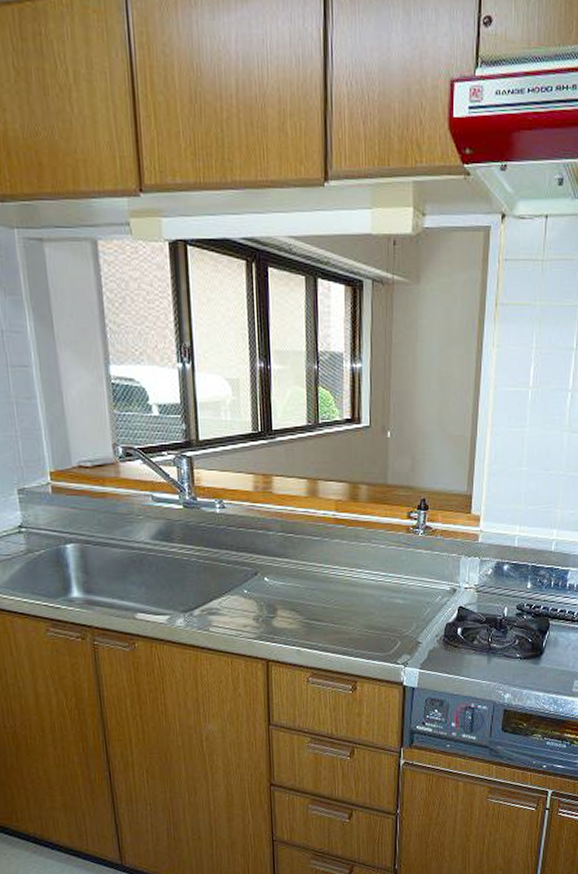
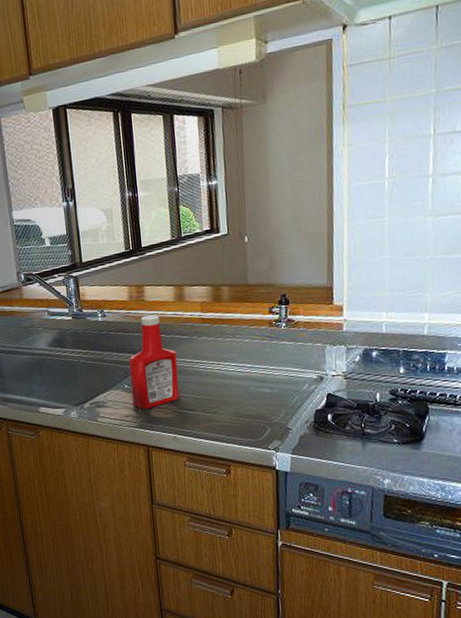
ketchup bottle: none [250,510,307,618] -> present [129,315,180,409]

